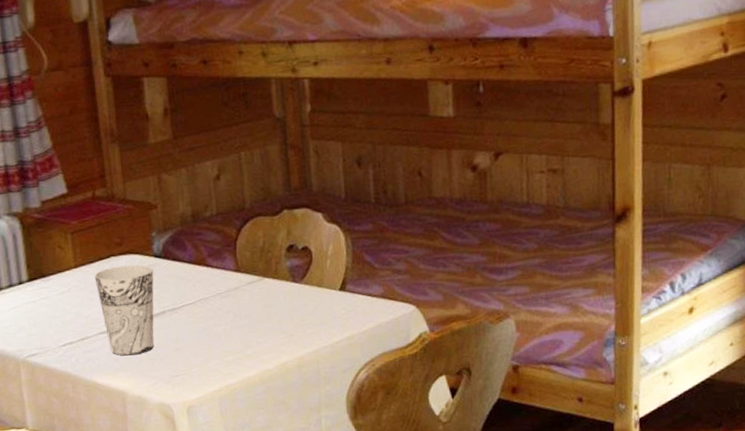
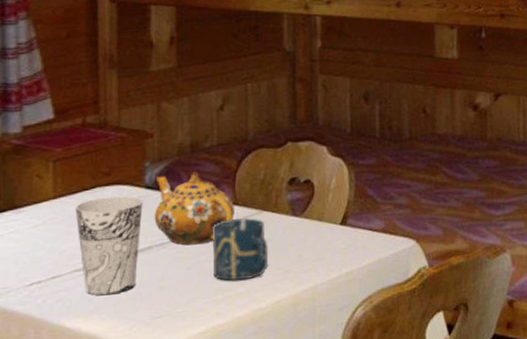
teapot: none [162,240,238,310] -> present [154,171,234,245]
cup: none [219,284,273,344] -> present [213,217,269,281]

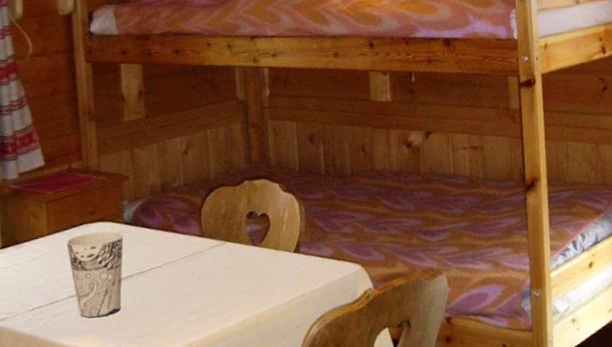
teapot: present [154,171,234,245] -> none [133,208,202,273]
cup: present [213,217,269,281] -> none [184,248,234,304]

